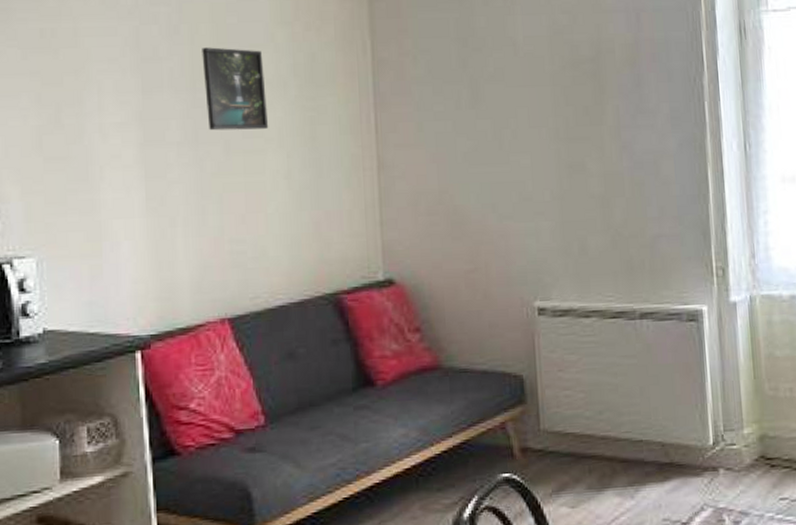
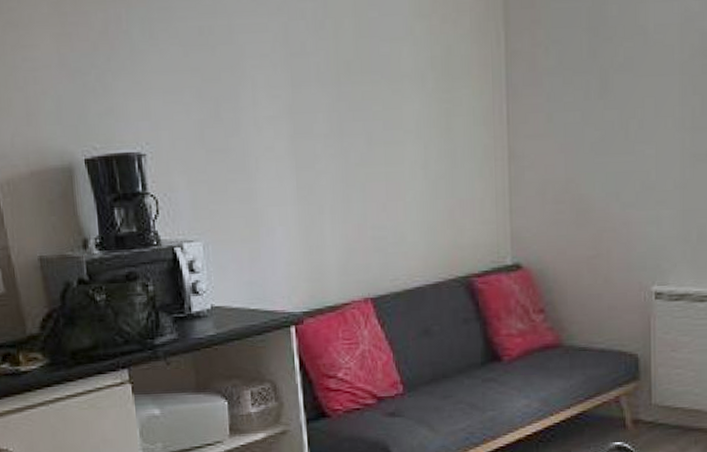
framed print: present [202,47,269,131] -> none [345,41,408,123]

